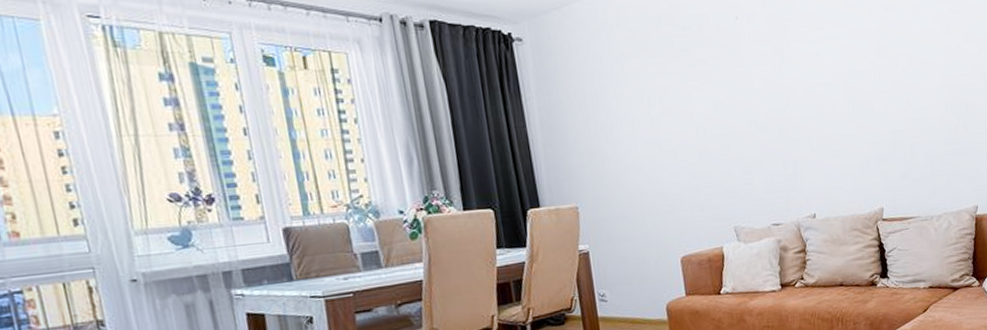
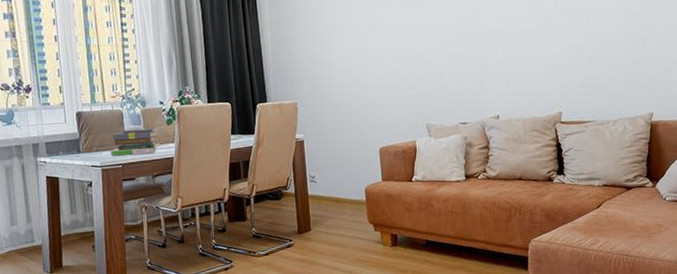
books: none [336,244,404,283] -> present [111,128,161,156]

